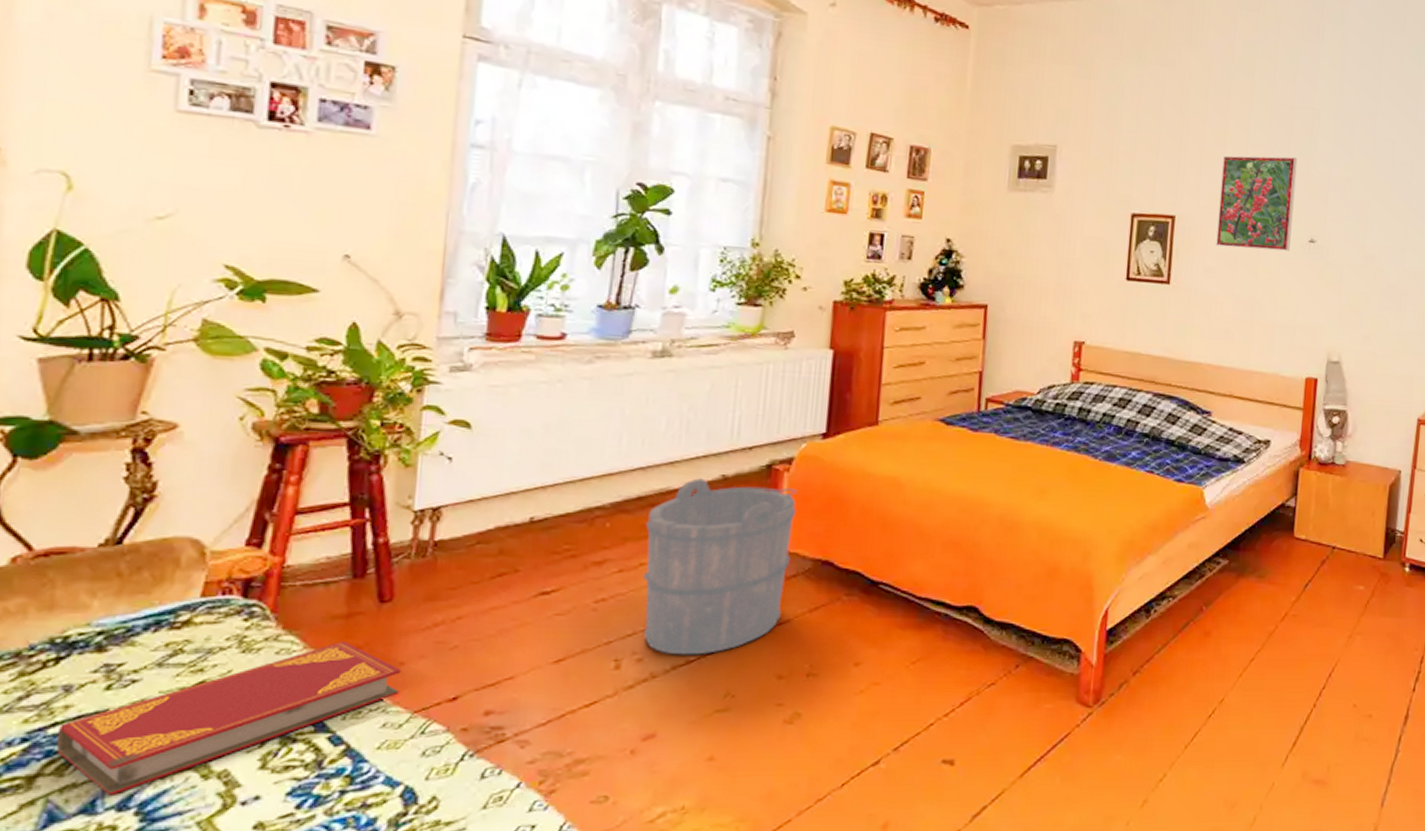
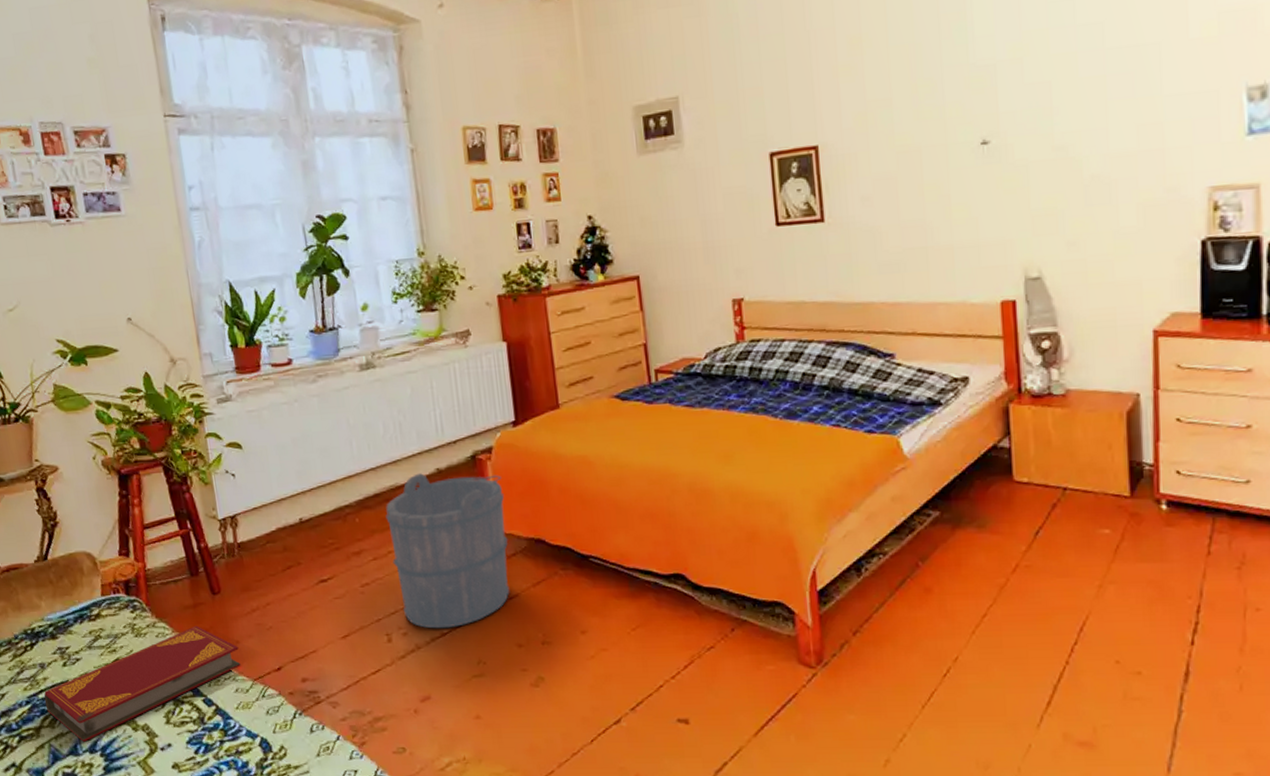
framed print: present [1216,155,1298,251] -> none [863,49,958,170]

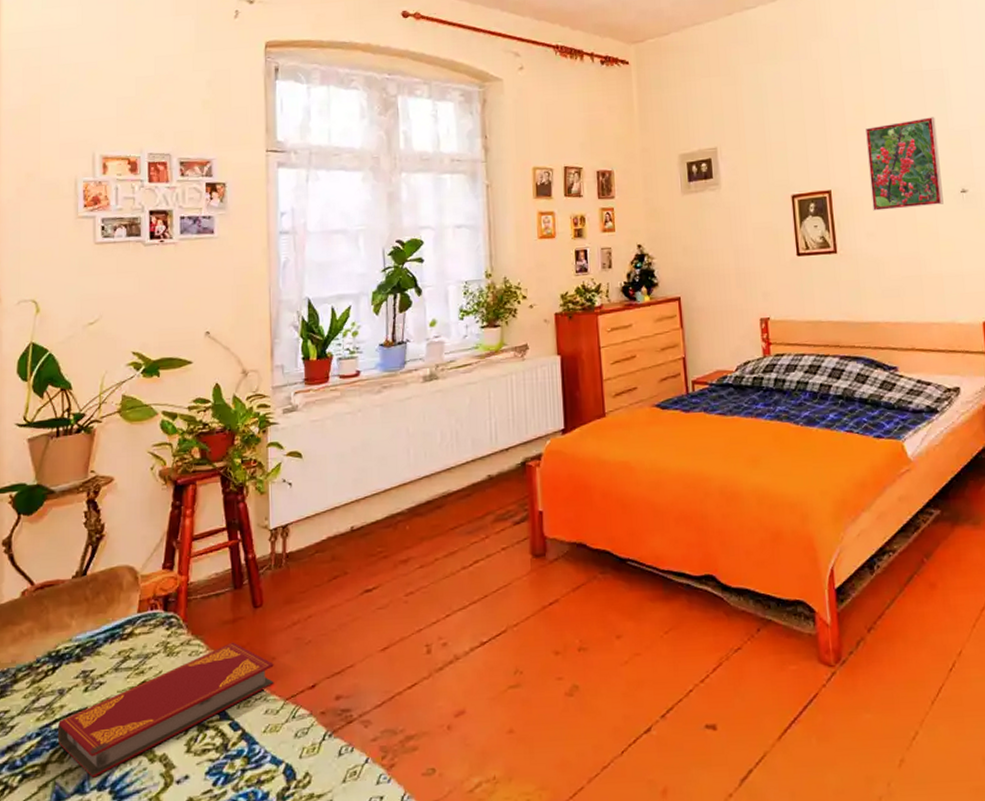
bucket: present [385,473,510,629] -> none [436,480,552,638]
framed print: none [863,49,958,170] -> present [866,117,944,211]

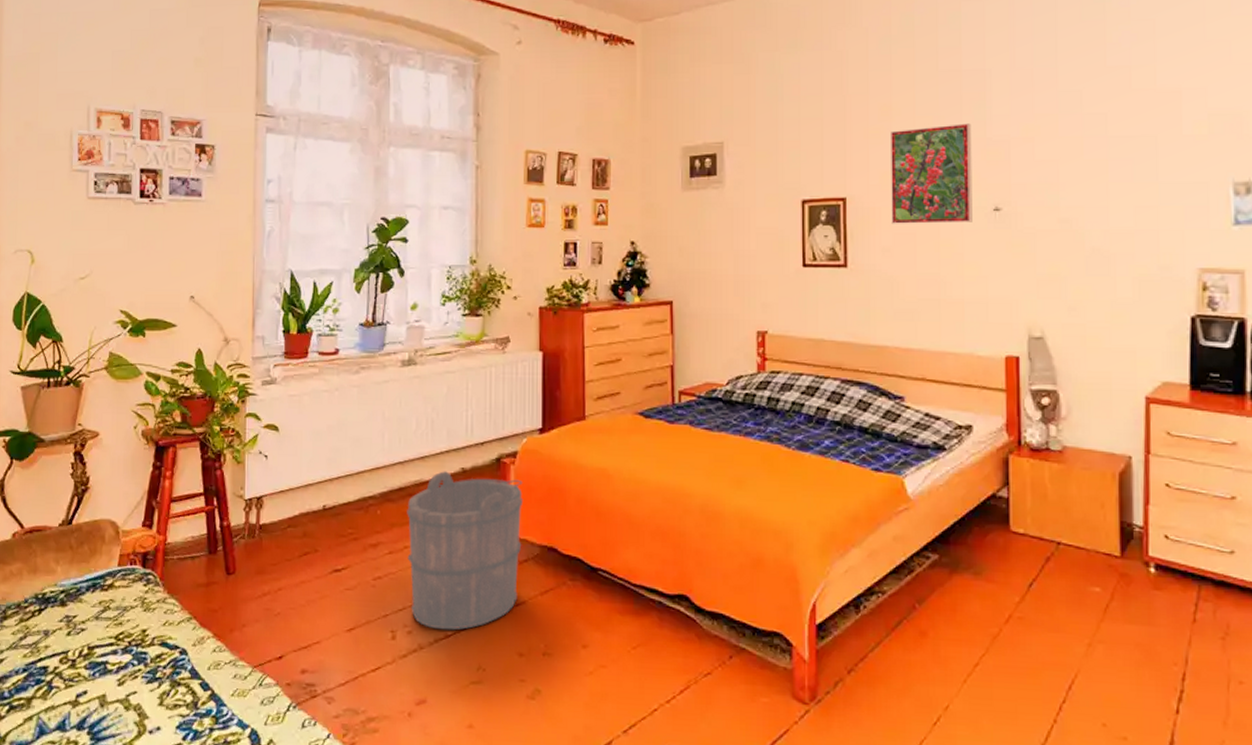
hardback book: present [57,642,274,778] -> none [41,605,244,718]
bucket: none [436,480,552,638] -> present [407,471,524,631]

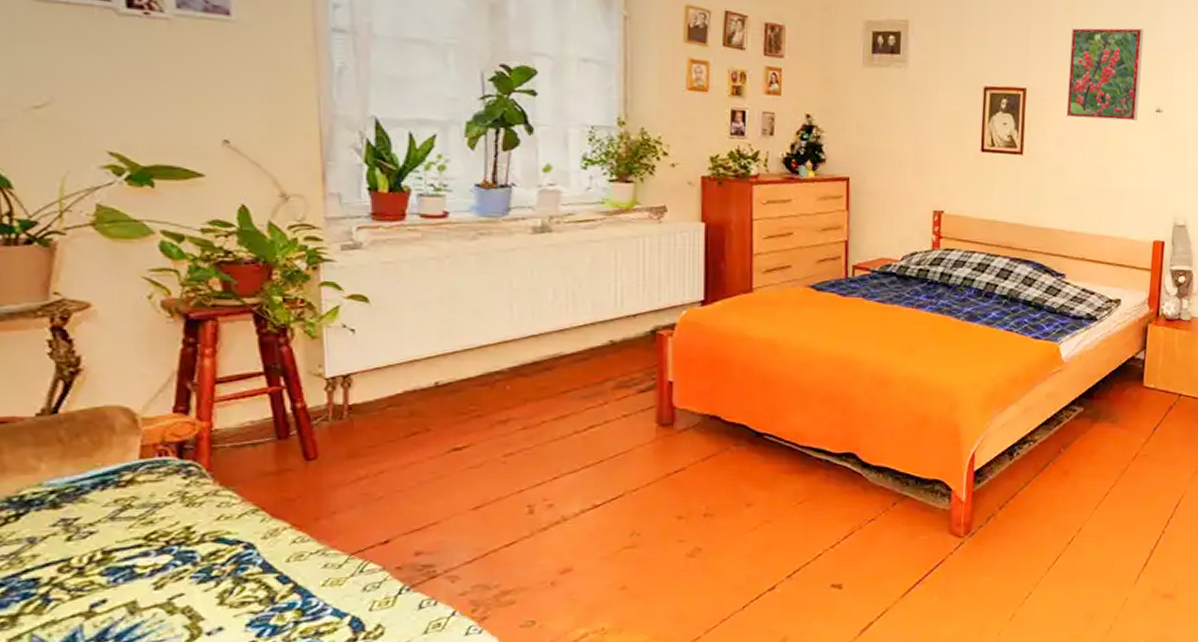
bucket: present [407,471,524,631] -> none [544,344,683,501]

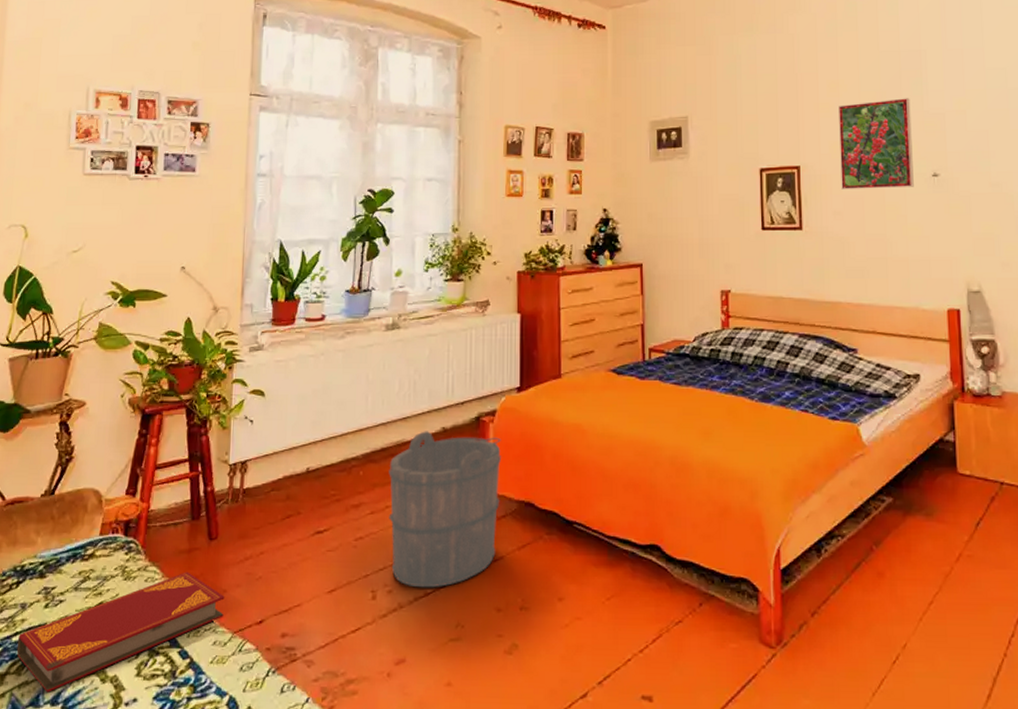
hardback book: none [29,494,335,630] -> present [16,571,225,692]
bucket: none [544,344,683,501] -> present [389,431,502,588]

